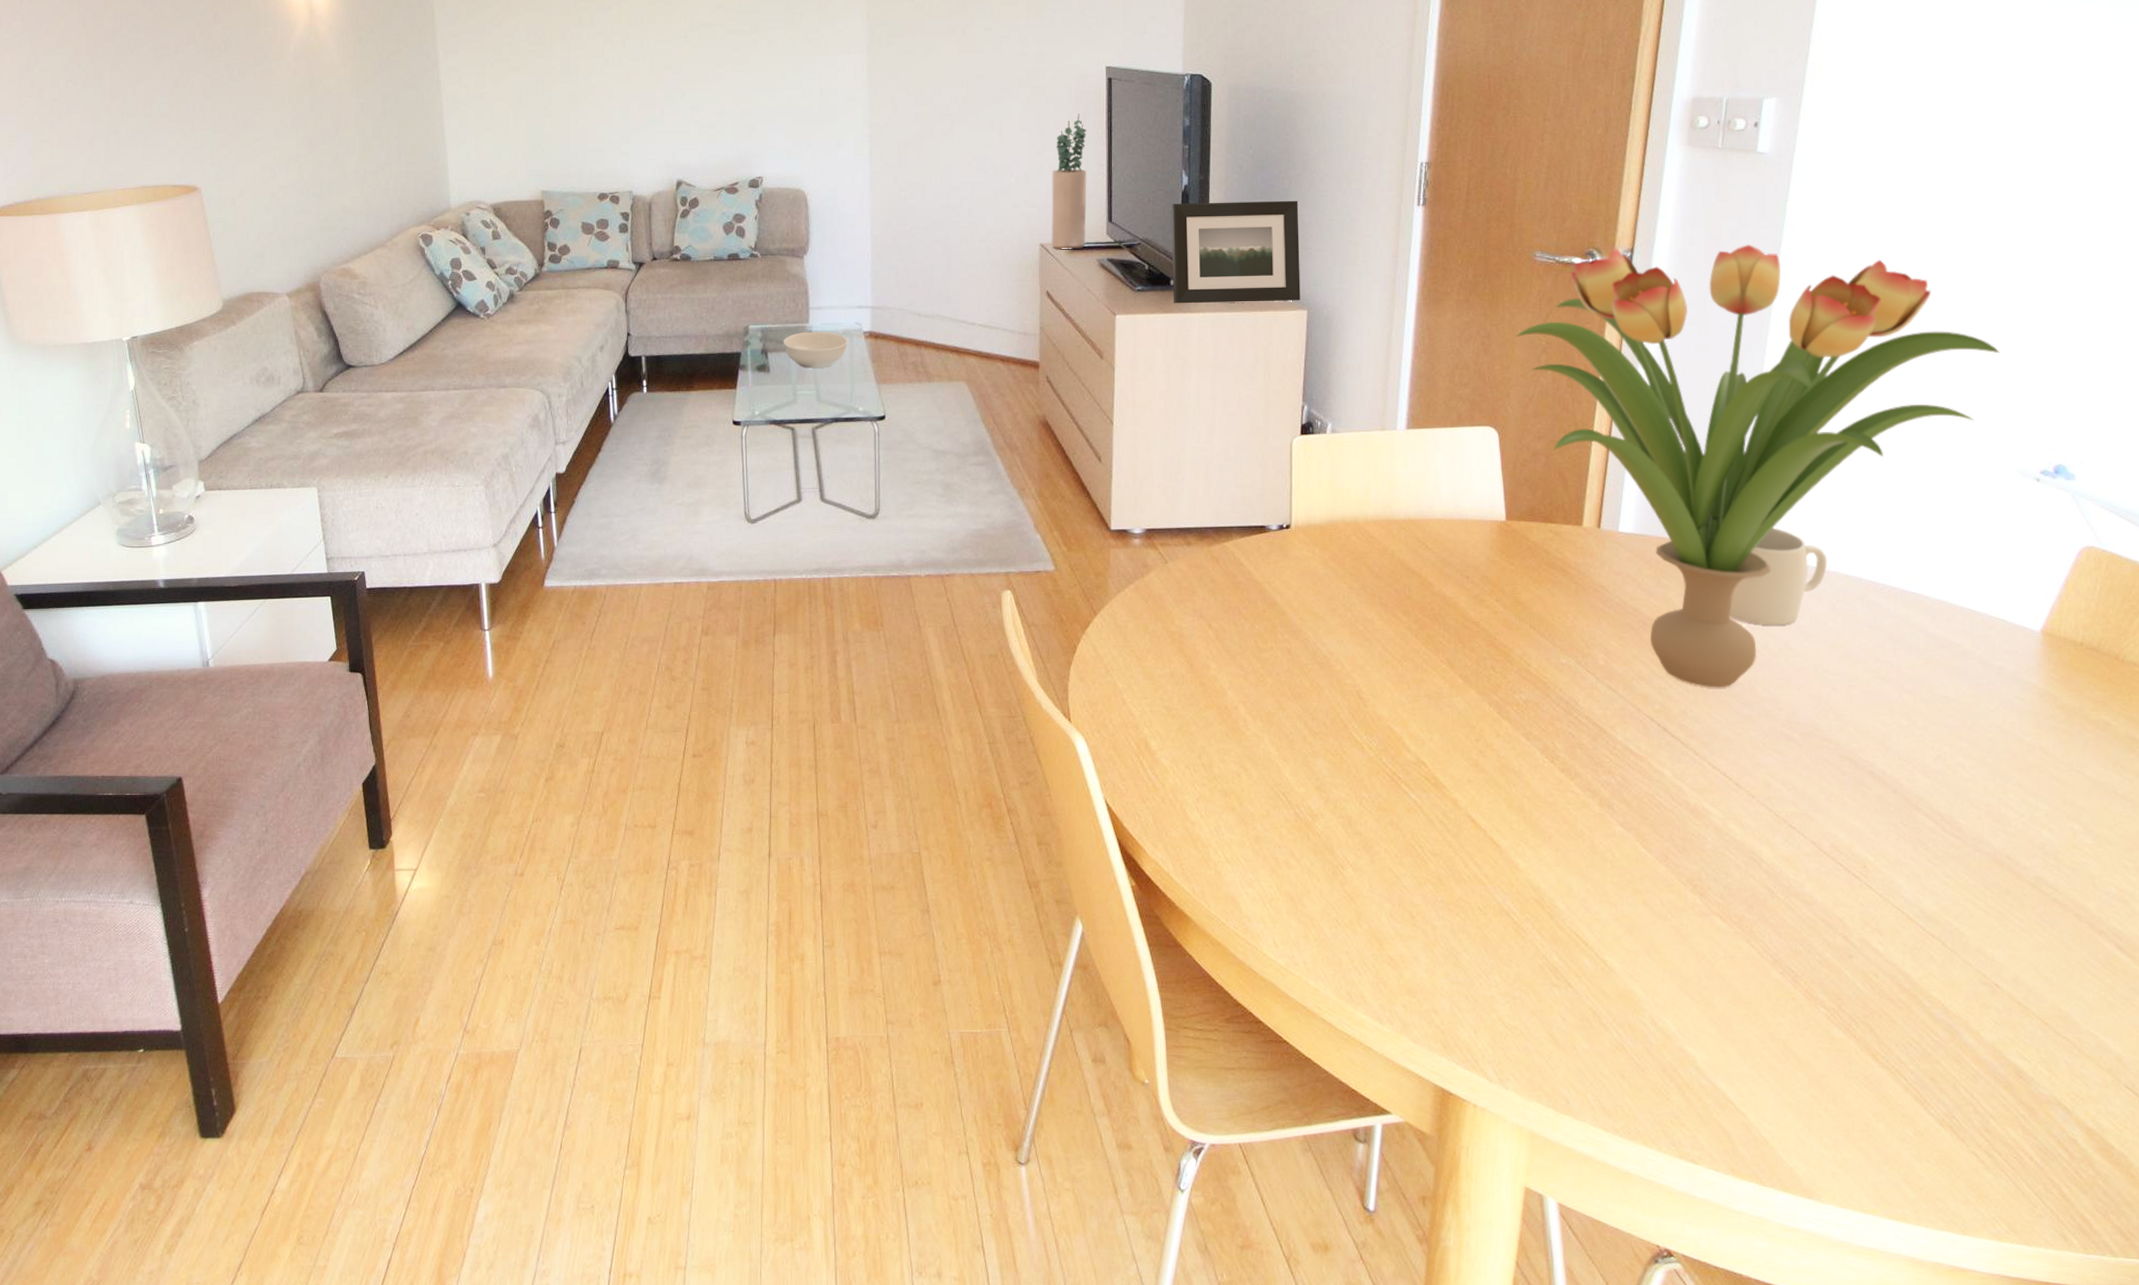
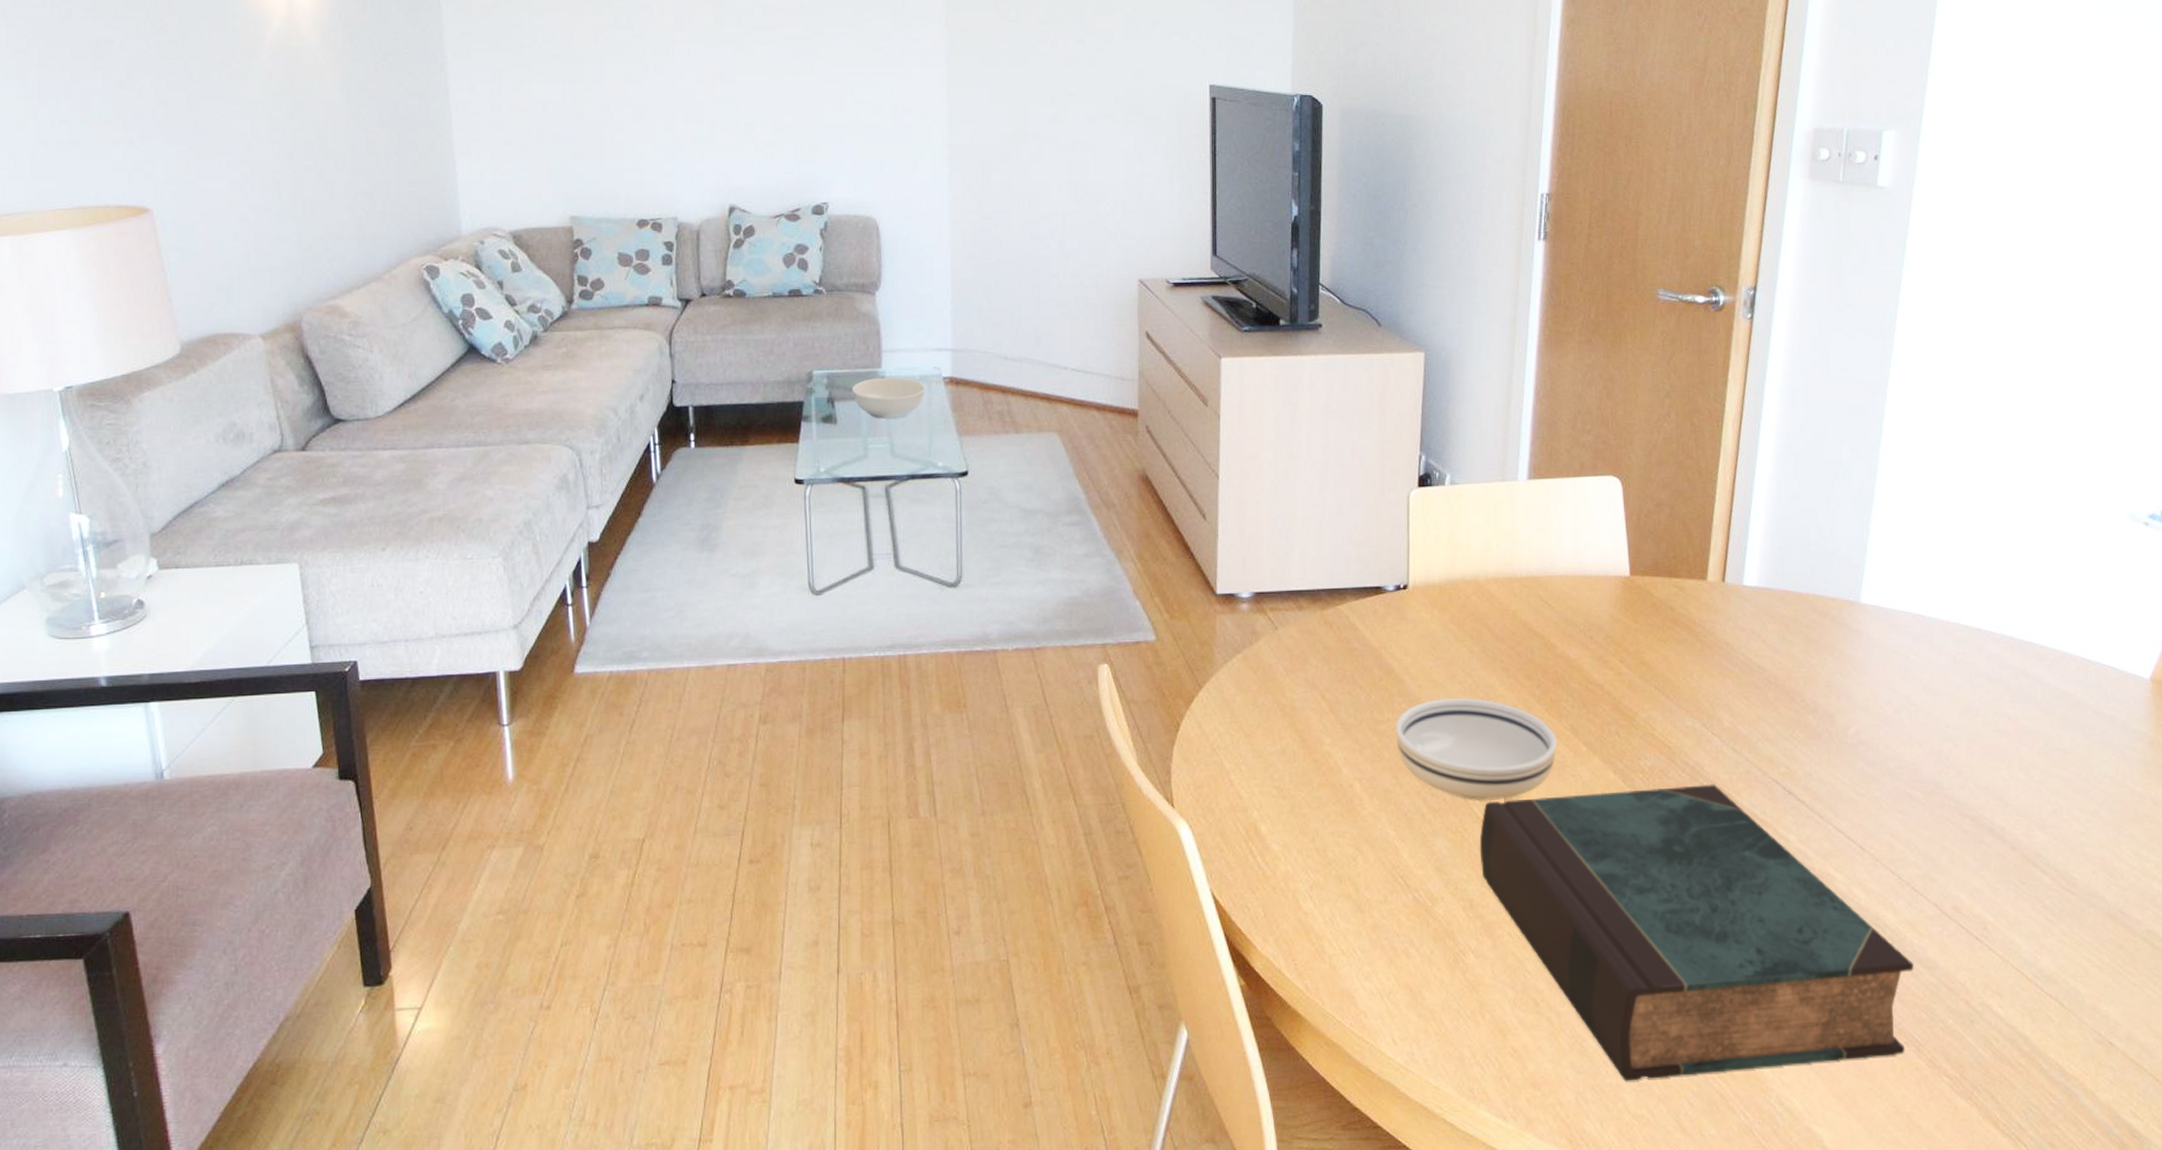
vase: present [1051,113,1087,250] -> none [1150,136,1190,286]
picture frame: present [1171,200,1301,304] -> none [1280,233,1418,346]
bowl: none [1277,630,1434,727] -> present [1395,698,1558,801]
book: none [1358,719,1791,994] -> present [1479,784,1915,1081]
flower arrangement: present [1516,245,2000,688] -> none [1639,283,2110,747]
mug: present [1729,527,1828,626] -> none [1853,578,1948,681]

